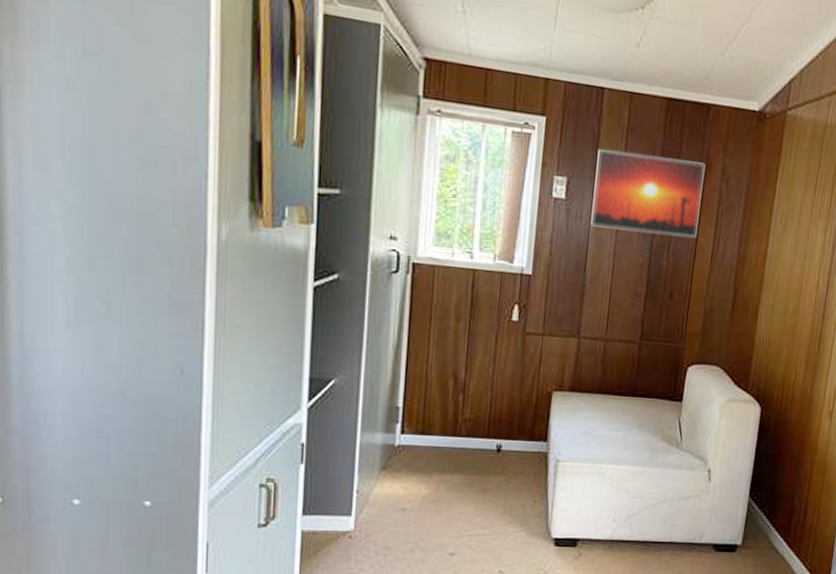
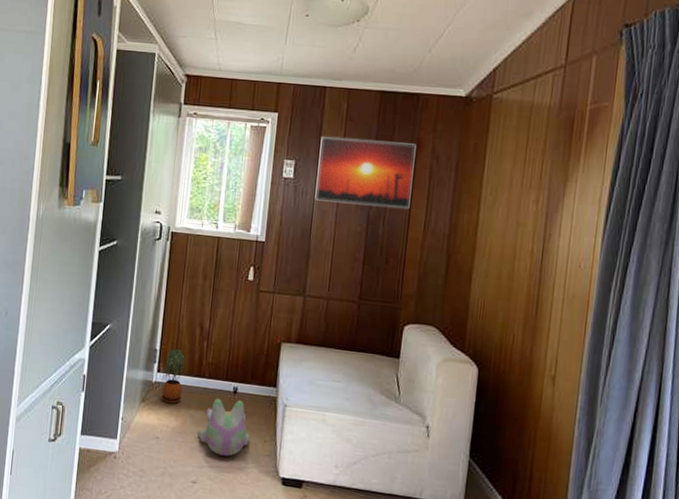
potted plant: none [407,404,436,469] -> present [161,348,185,404]
plush toy: none [453,458,518,522] -> present [196,398,251,457]

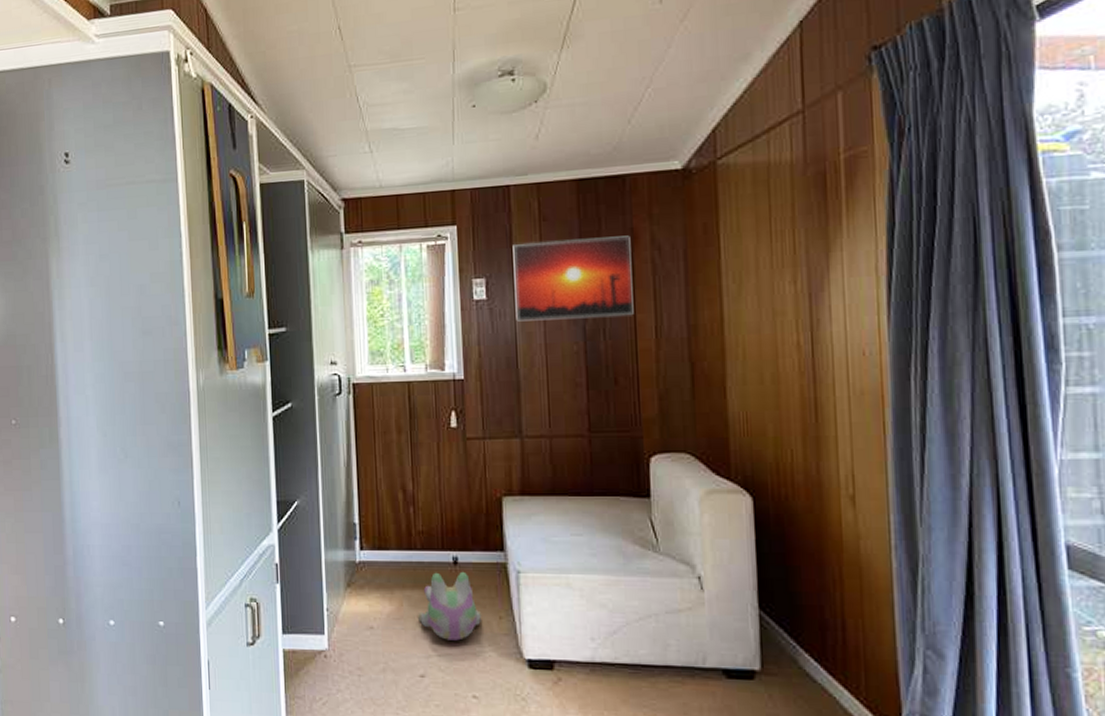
potted plant: present [161,348,185,404] -> none [366,519,393,586]

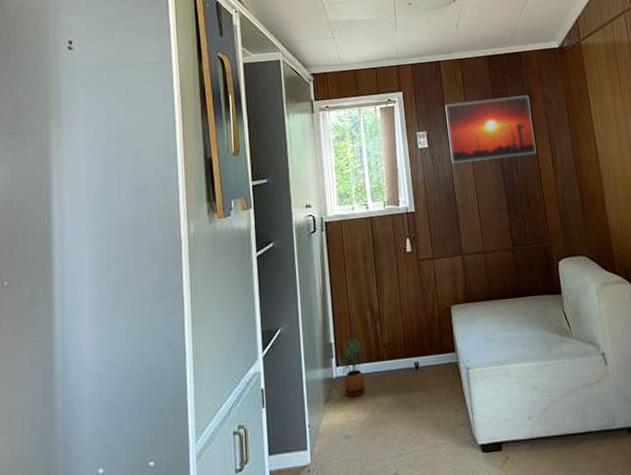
potted plant: none [366,519,393,586] -> present [342,336,366,397]
plush toy: present [417,571,482,641] -> none [387,374,442,438]

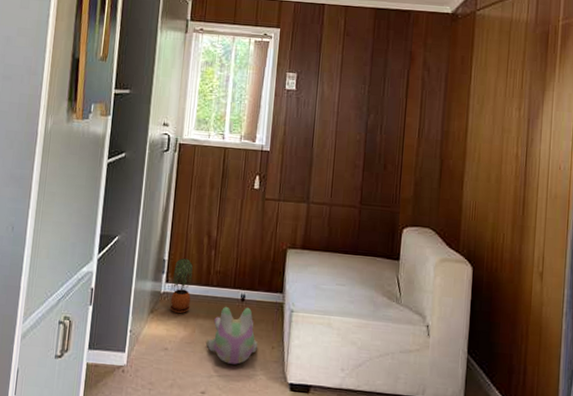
plush toy: none [387,374,442,438] -> present [205,306,259,365]
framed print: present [445,95,536,163] -> none [316,51,409,117]

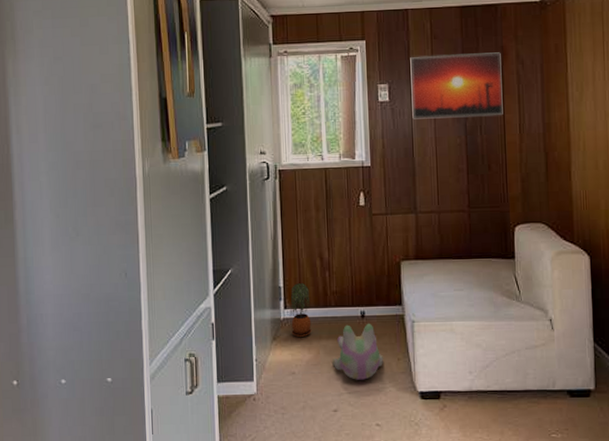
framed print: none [316,51,409,117] -> present [410,52,503,119]

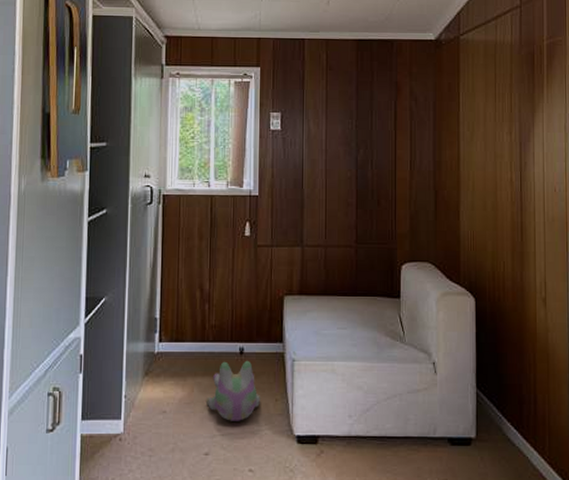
potted plant: present [289,282,312,338] -> none [164,314,187,374]
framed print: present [410,52,503,119] -> none [304,87,395,151]

